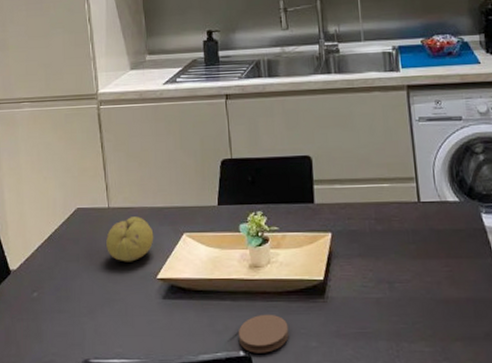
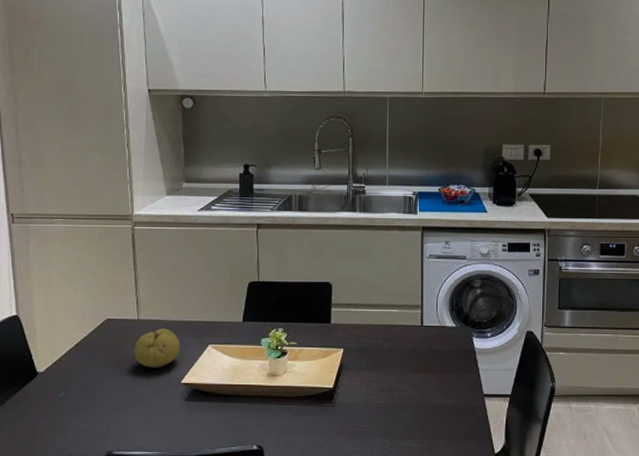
coaster: present [239,314,289,353] -> none [254,415,299,447]

